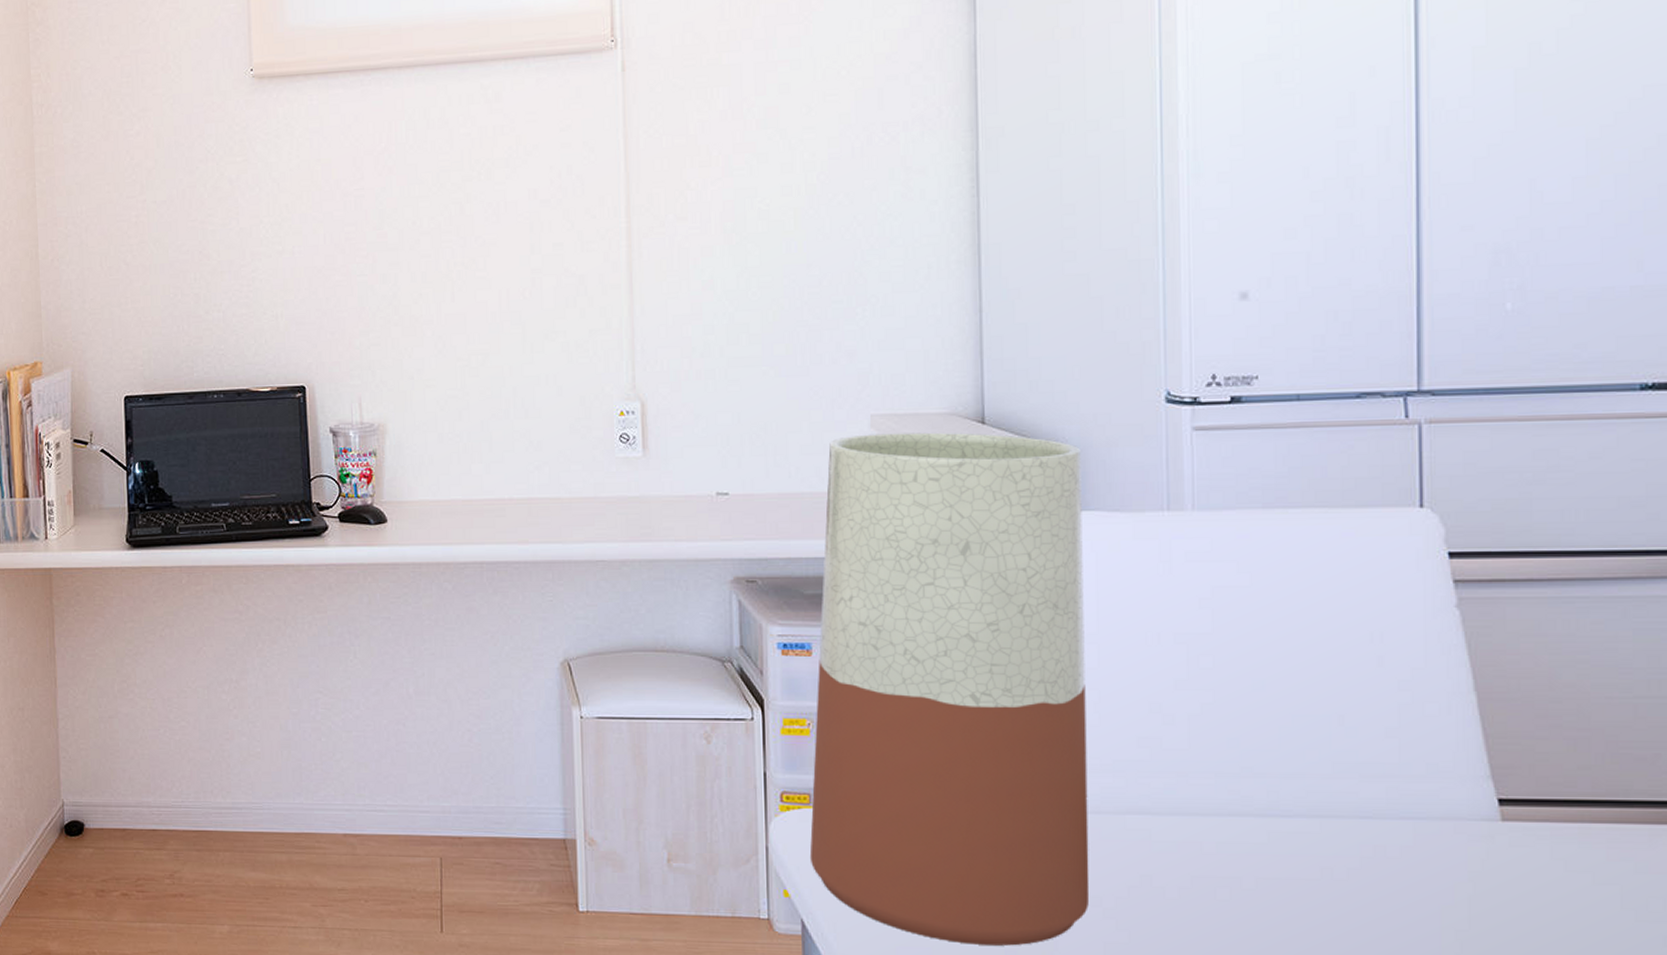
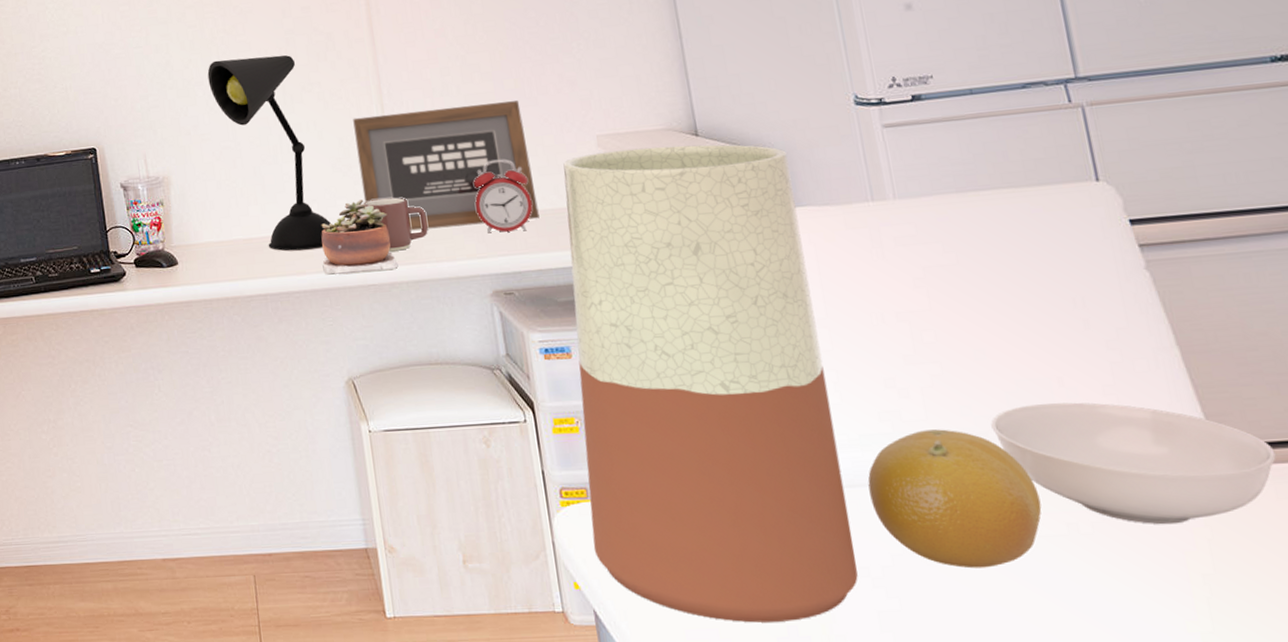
desk lamp: none [439,296,562,518] -> present [207,55,331,252]
succulent plant: none [548,466,632,546] -> present [321,200,398,275]
picture frame: none [599,369,795,505] -> present [353,101,540,231]
mug: none [599,467,669,526] -> present [362,197,428,252]
alarm clock: none [726,433,789,515] -> present [474,159,533,234]
fruit: none [1115,760,1297,907] -> present [868,429,1042,569]
bowl: none [1258,742,1558,877] -> present [991,402,1276,525]

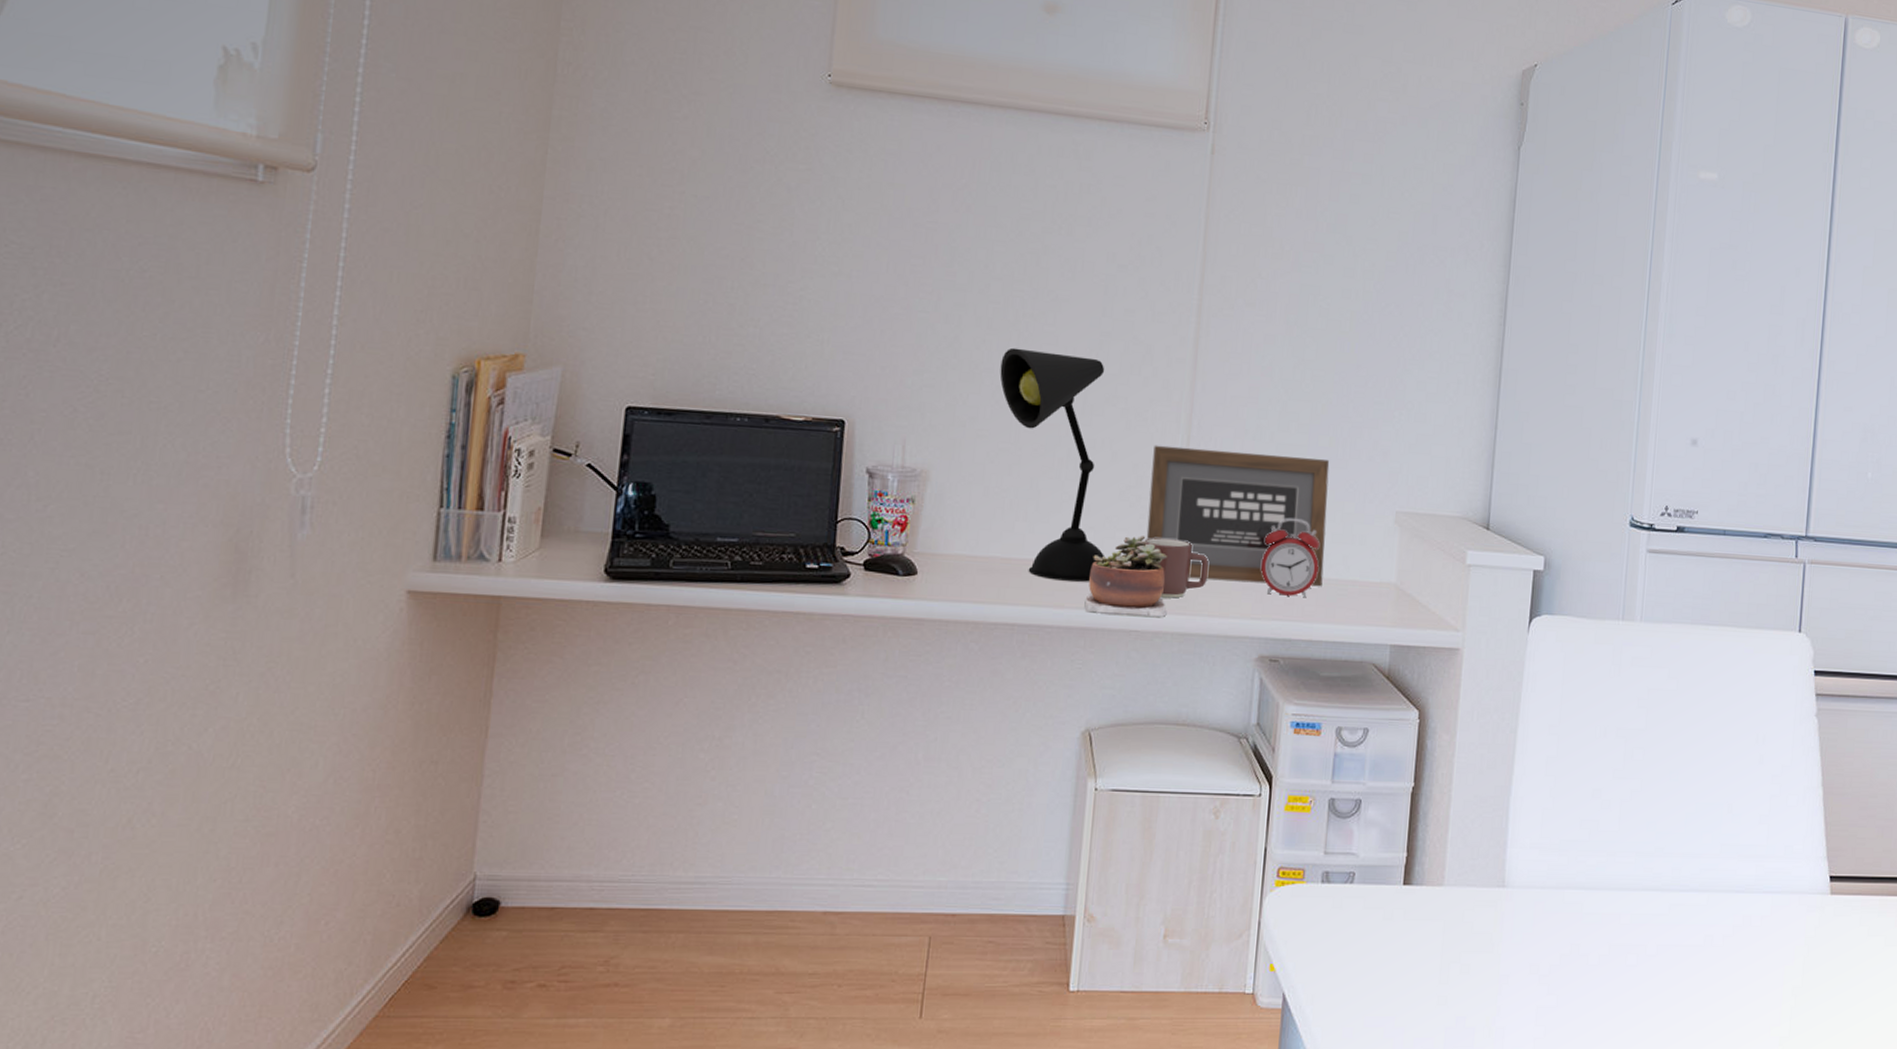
vase: present [563,144,858,623] -> none [1298,529,1562,1012]
fruit: present [868,429,1042,569] -> none [1555,841,1690,971]
bowl: present [991,402,1276,525] -> none [1668,826,1868,942]

